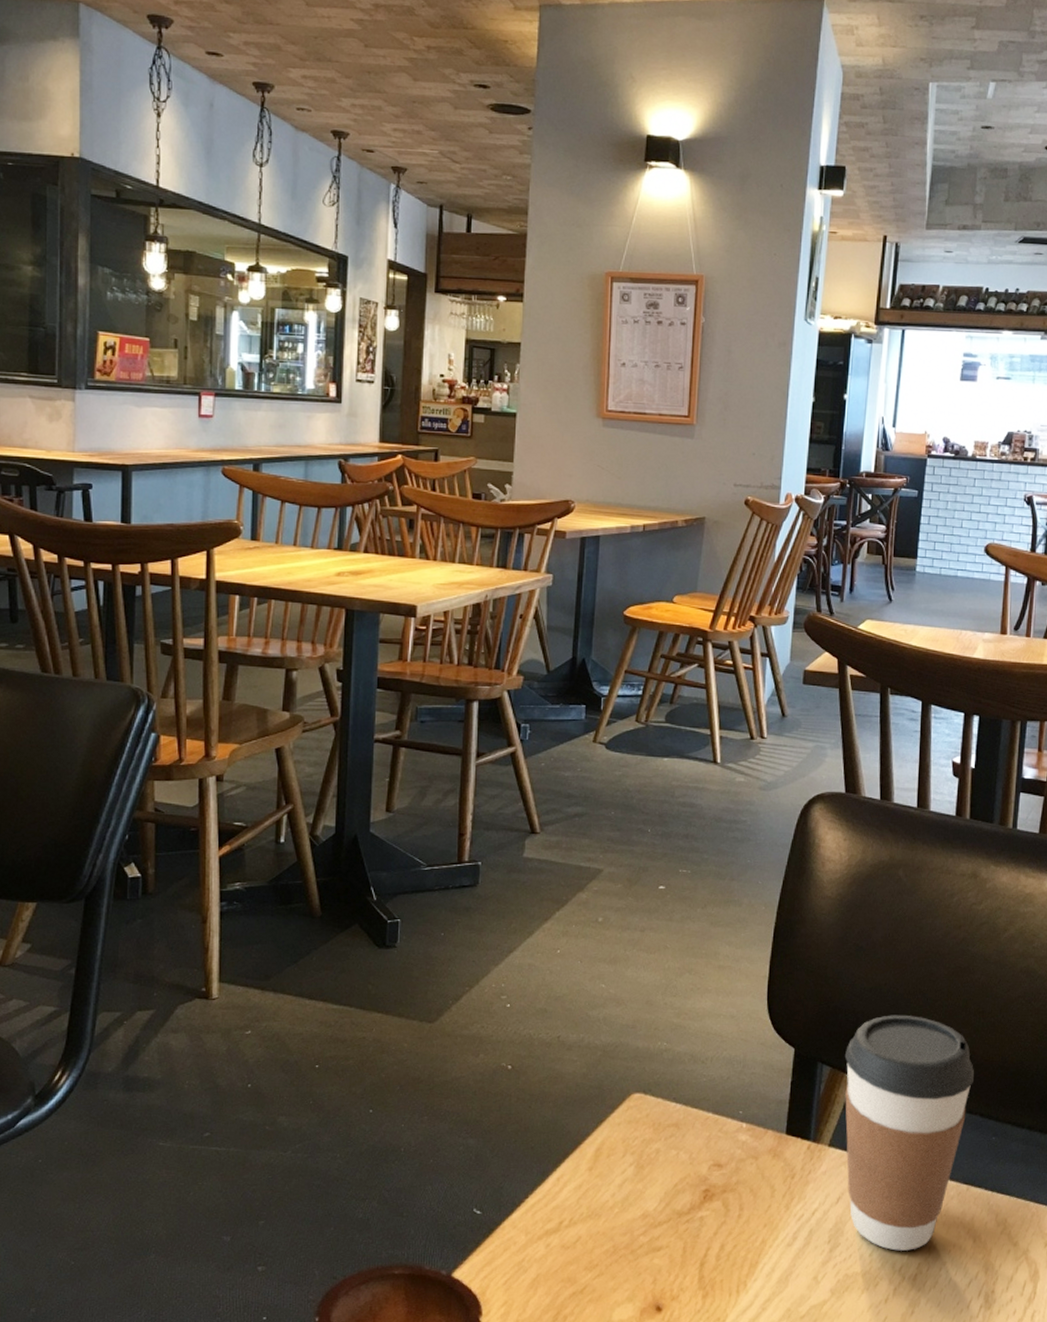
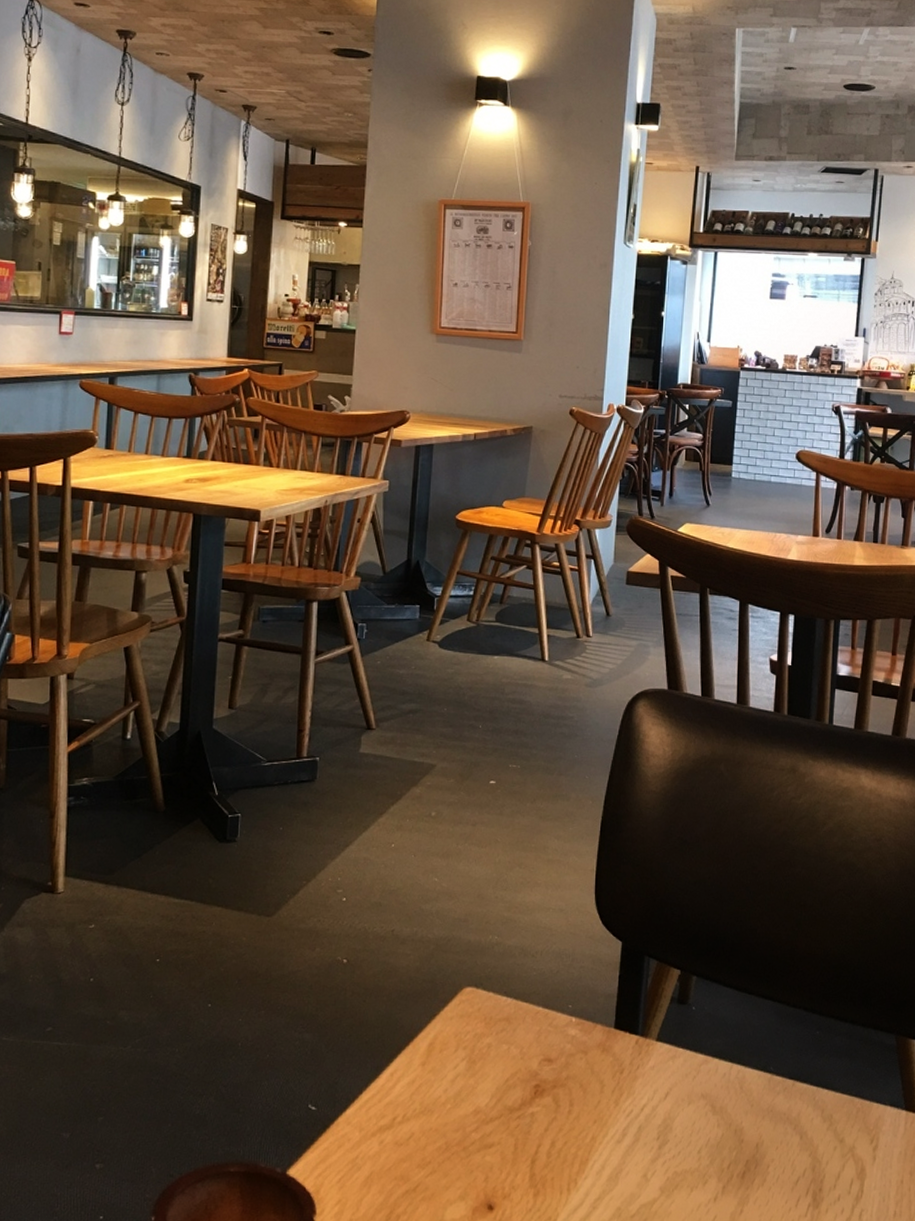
coffee cup: present [844,1015,974,1251] -> none [670,908,797,1148]

